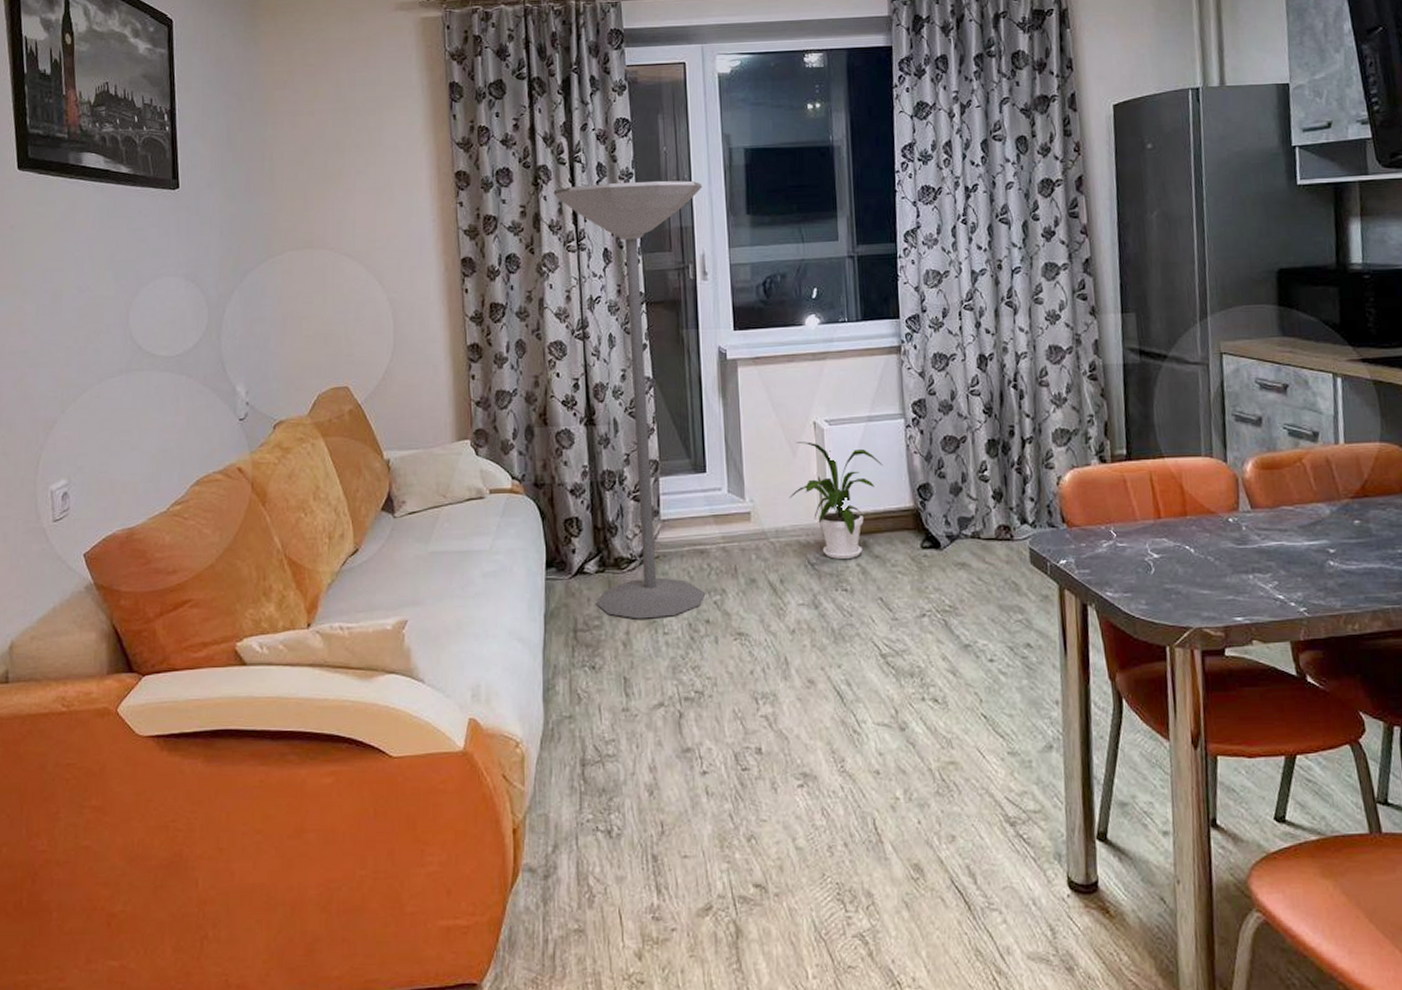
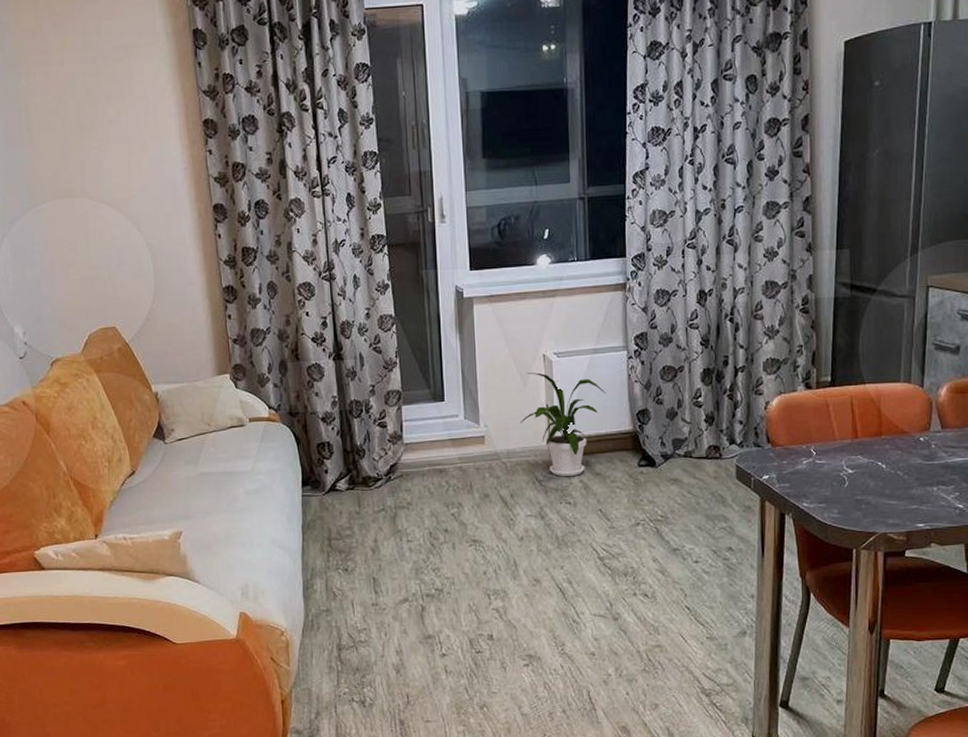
floor lamp: present [553,180,706,619] -> none [297,125,444,529]

